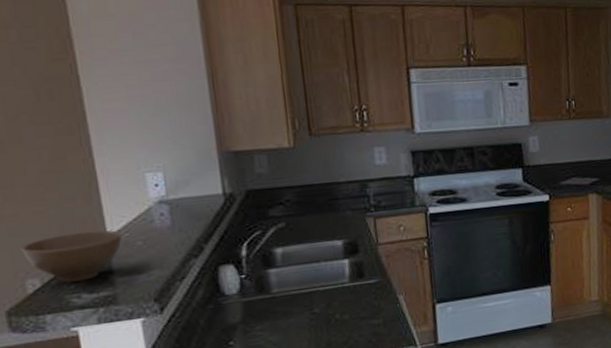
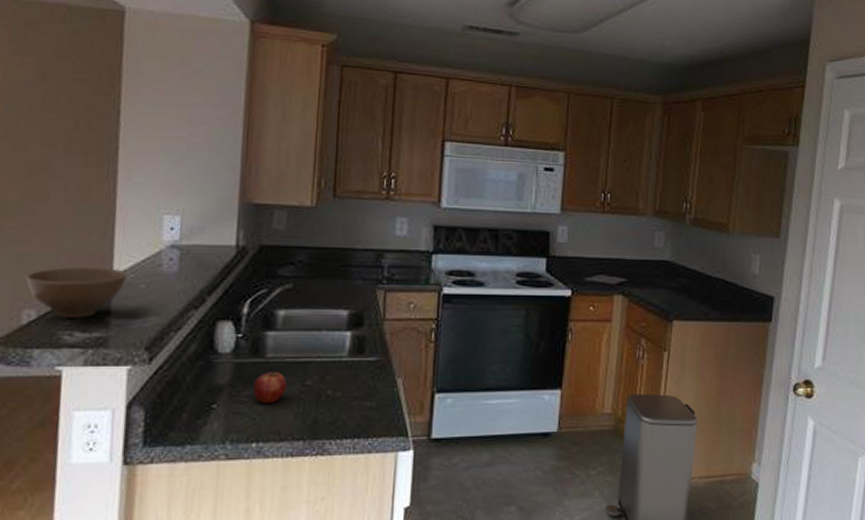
fruit: none [265,304,297,335] -> present [253,372,287,404]

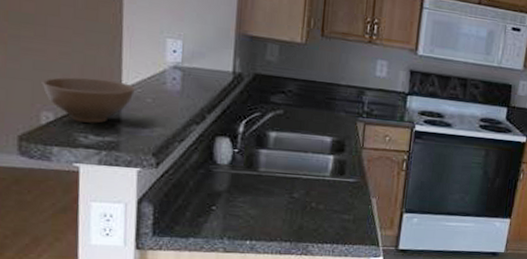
fruit: present [253,372,287,404] -> none [248,183,277,210]

